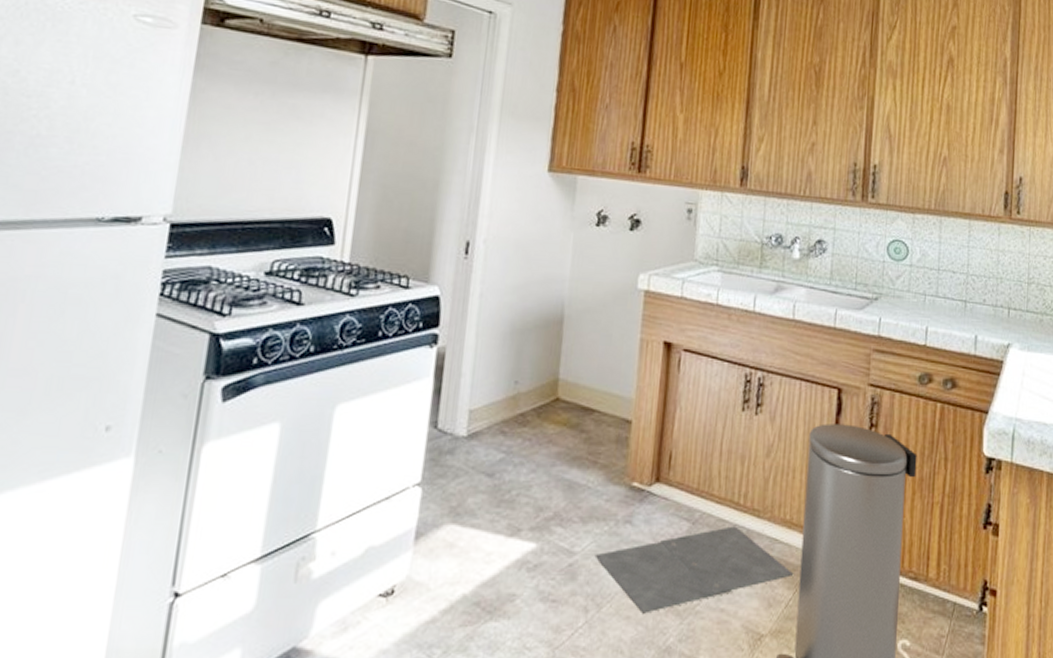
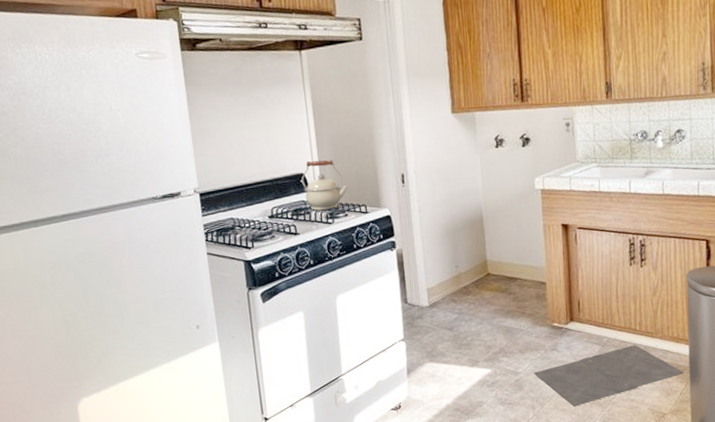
kettle: none [325,202,390,276] -> present [301,160,348,211]

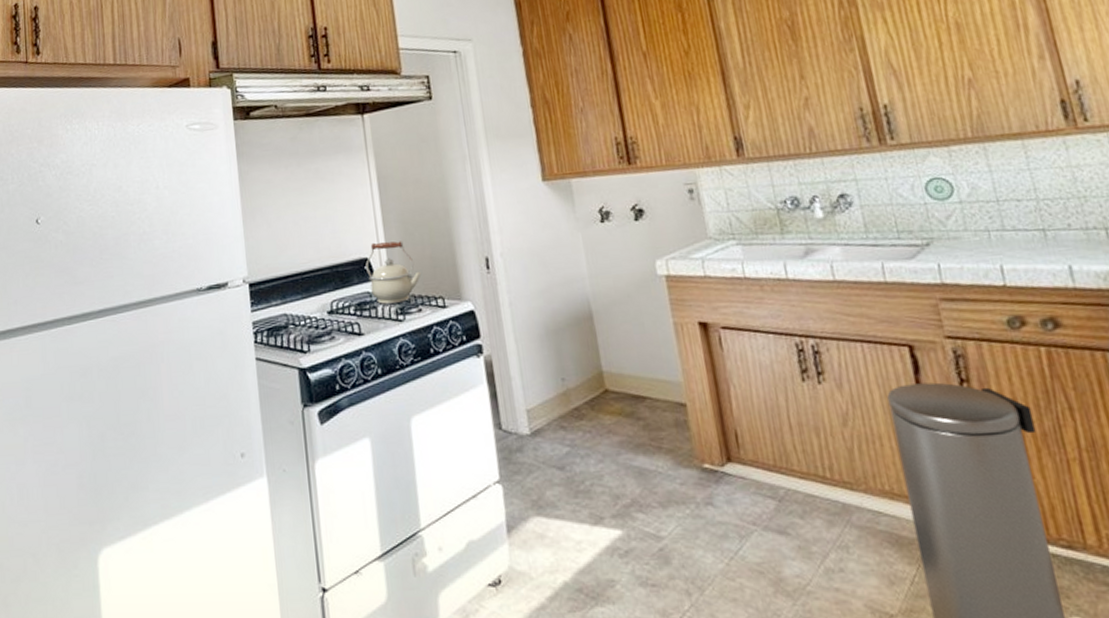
door mat: present [533,345,685,407] -> none [683,501,912,596]

